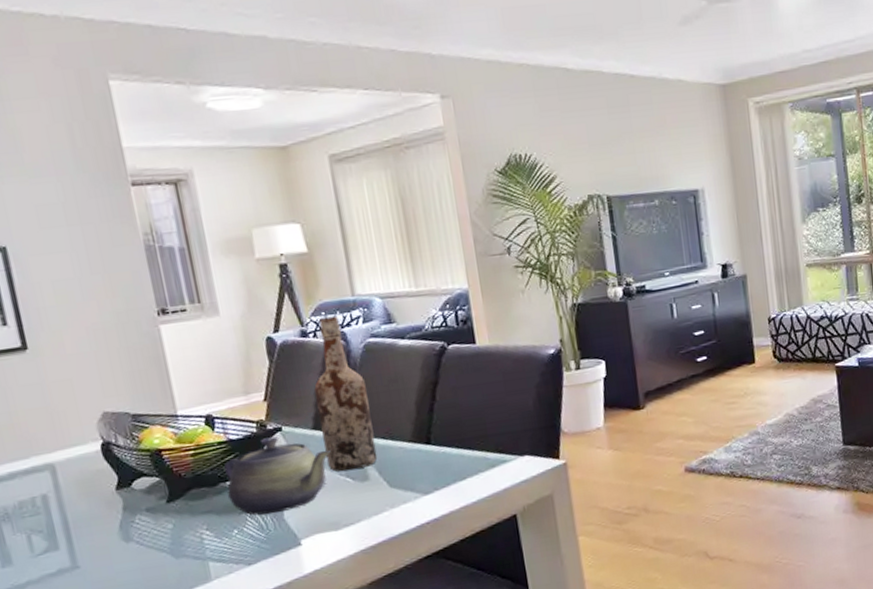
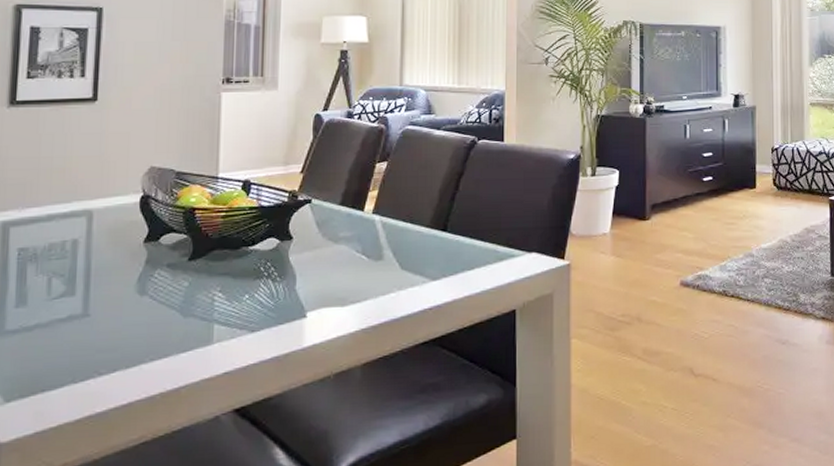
teapot: present [223,436,331,516] -> none [248,208,352,283]
wine bottle: present [314,315,378,472] -> none [347,102,398,249]

